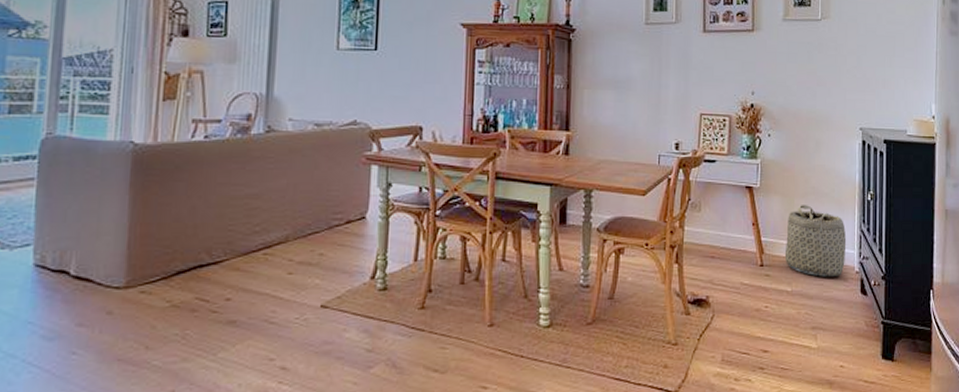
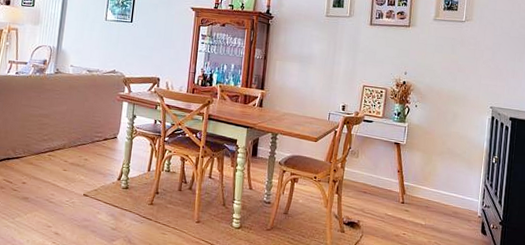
basket: present [784,205,847,277] -> none [421,161,473,218]

